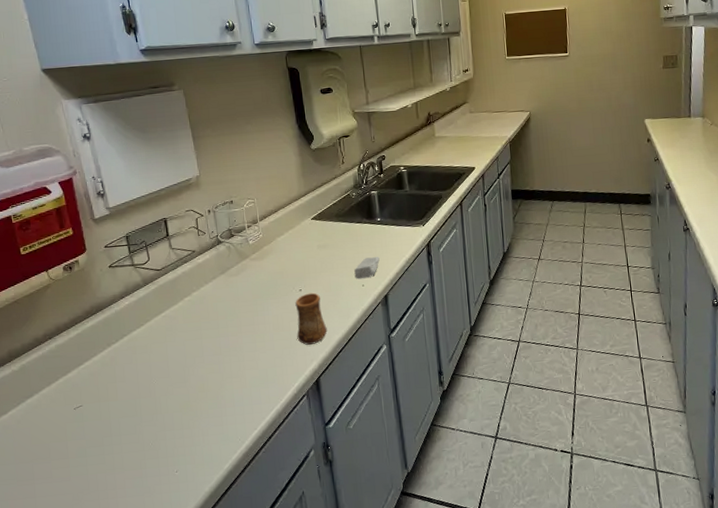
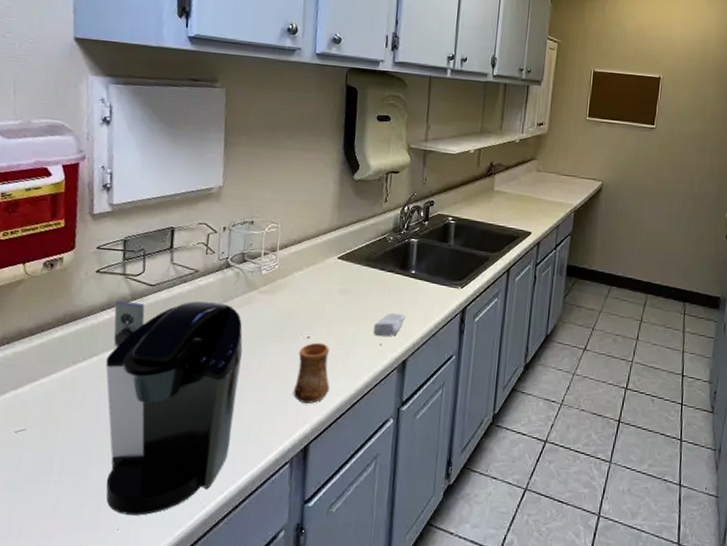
coffee maker: none [131,274,254,459] -> present [105,300,243,516]

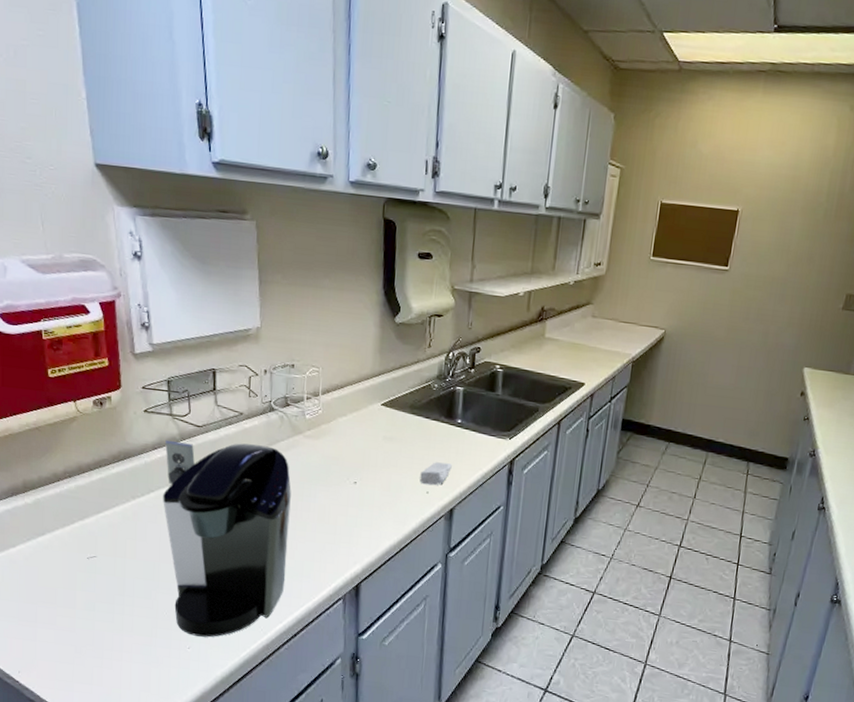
cup: present [293,342,330,404] -> none [342,487,378,546]

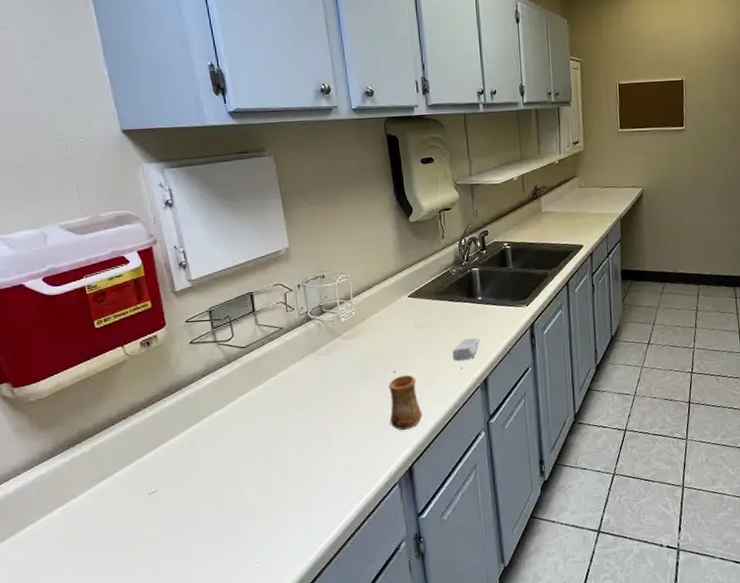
coffee maker: present [163,439,291,638] -> none [213,353,343,550]
cup: none [342,487,378,546] -> present [388,374,422,430]

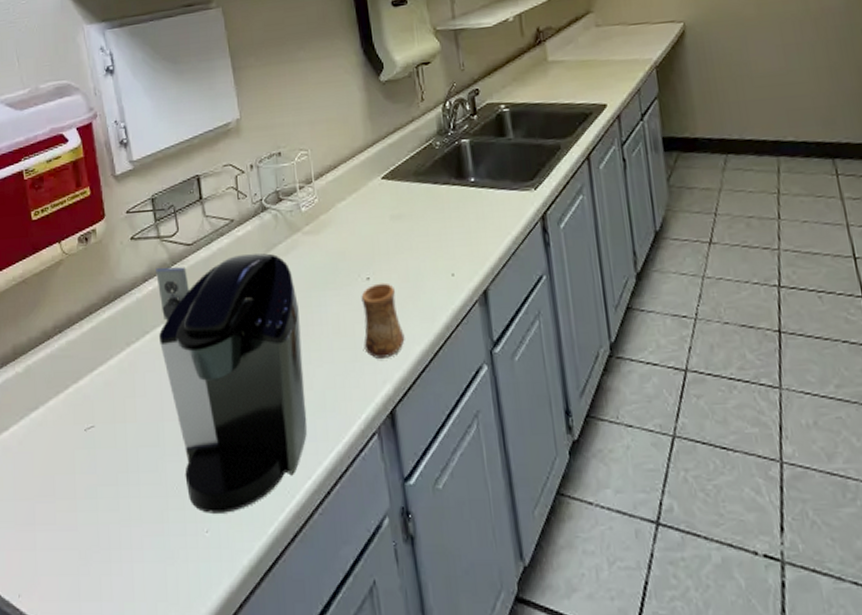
coffee maker: none [213,353,343,550] -> present [156,253,308,513]
soap bar: present [452,338,480,362] -> none [440,233,475,266]

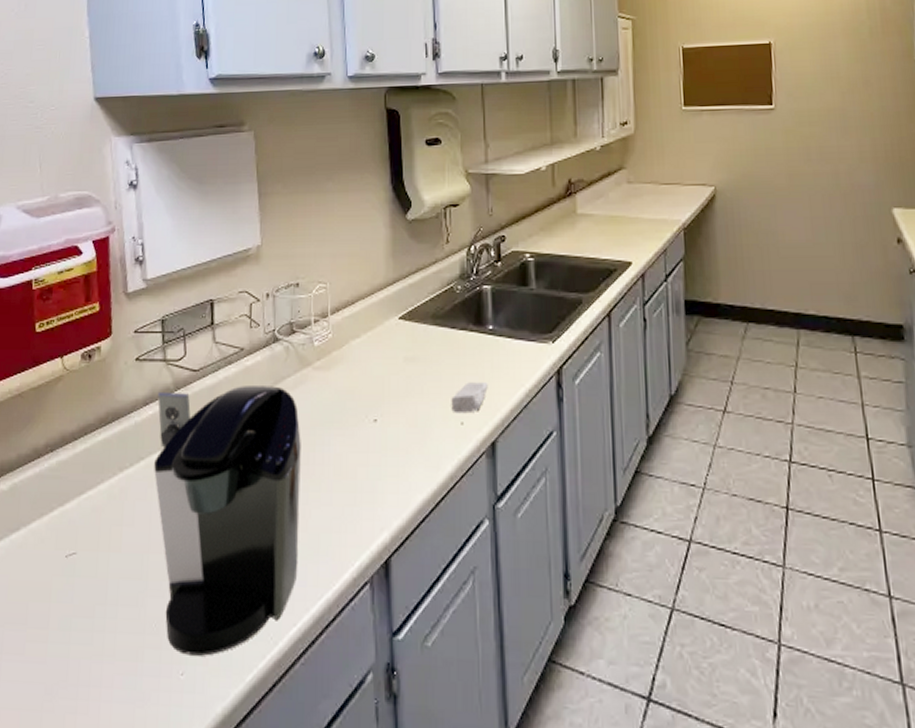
cup: present [361,282,405,359] -> none [364,426,407,505]
soap bar: none [440,233,475,266] -> present [451,382,488,414]

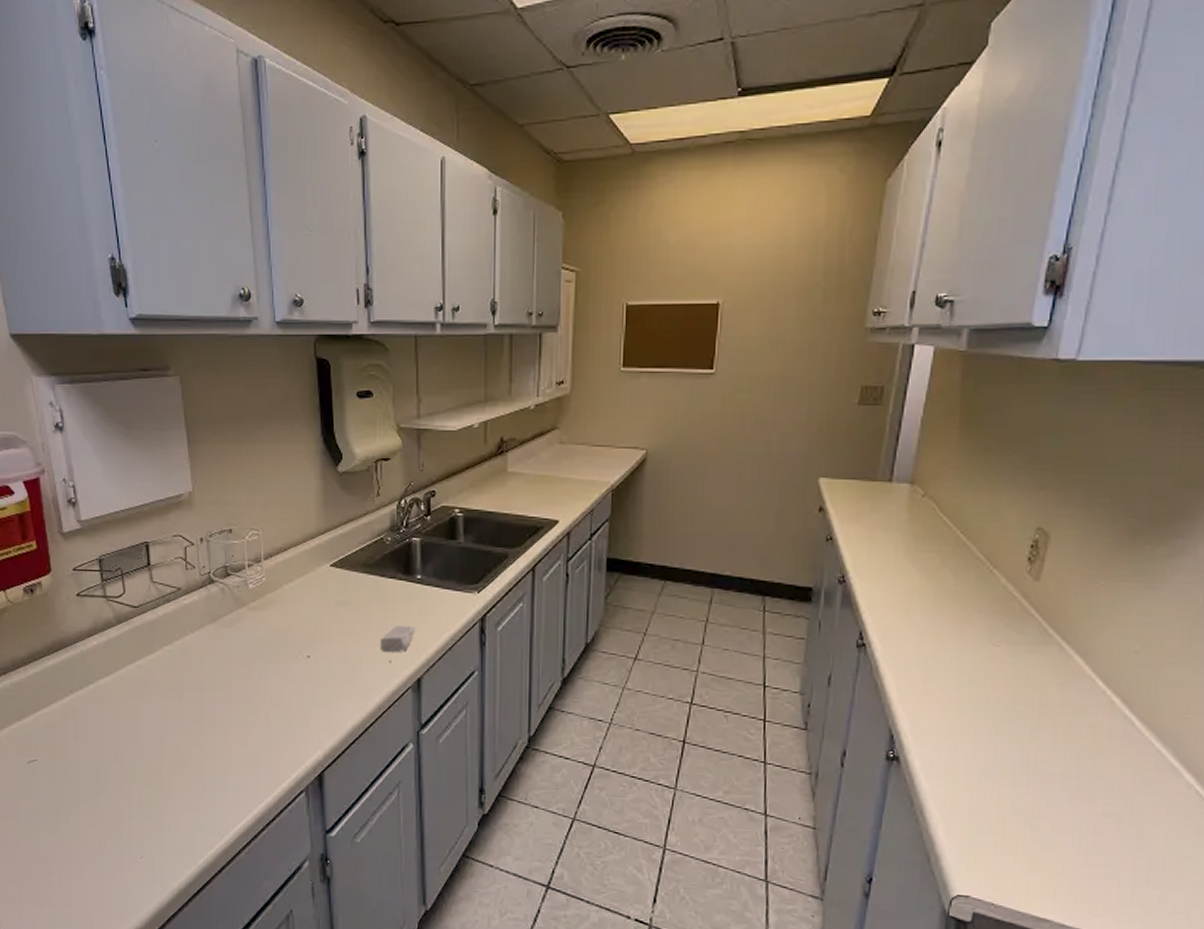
coffee maker: present [154,386,301,656] -> none [101,622,240,845]

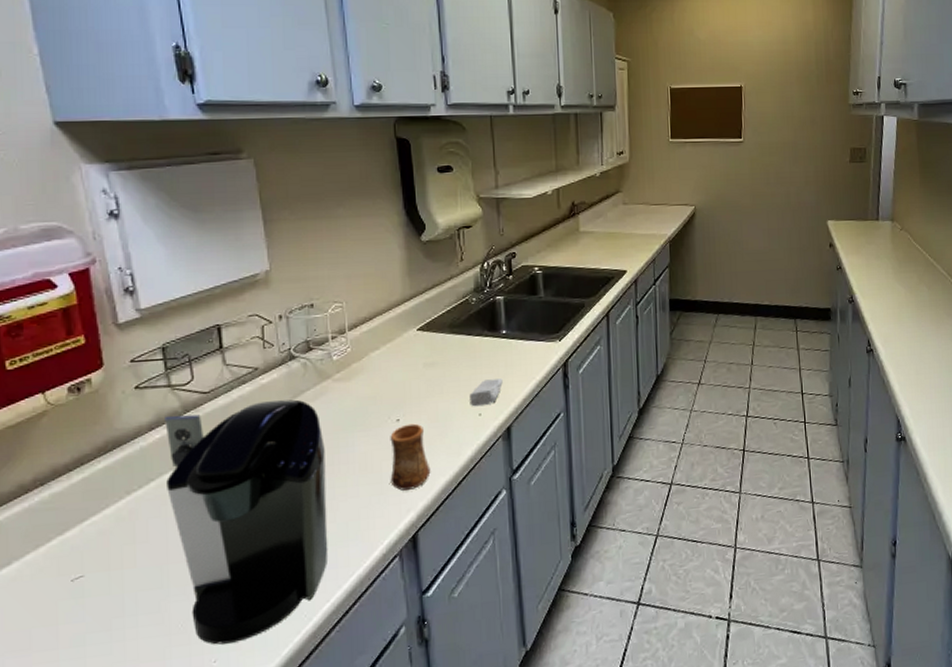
coffee maker: none [101,622,240,845] -> present [165,399,329,645]
cup: none [299,661,339,728] -> present [390,423,431,491]

